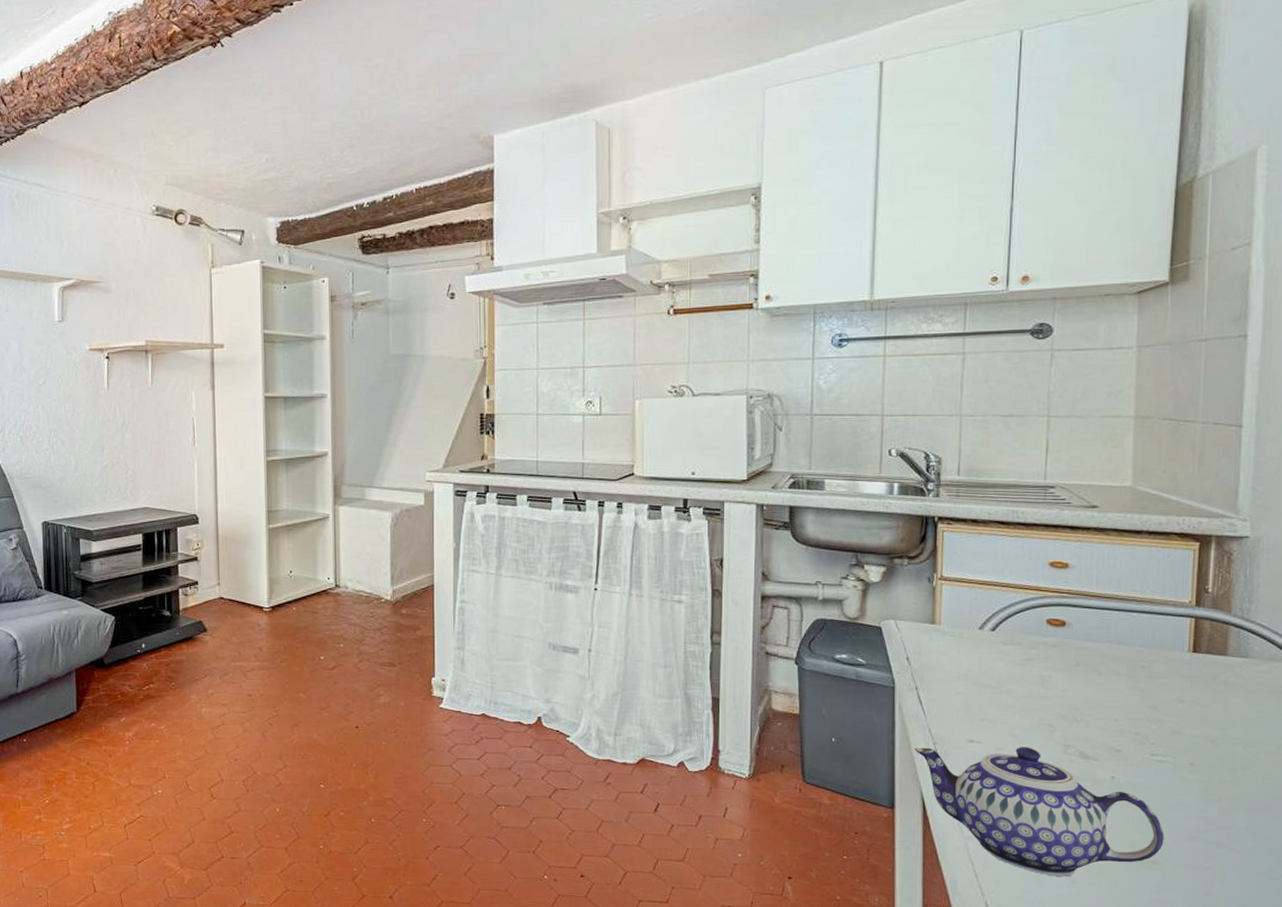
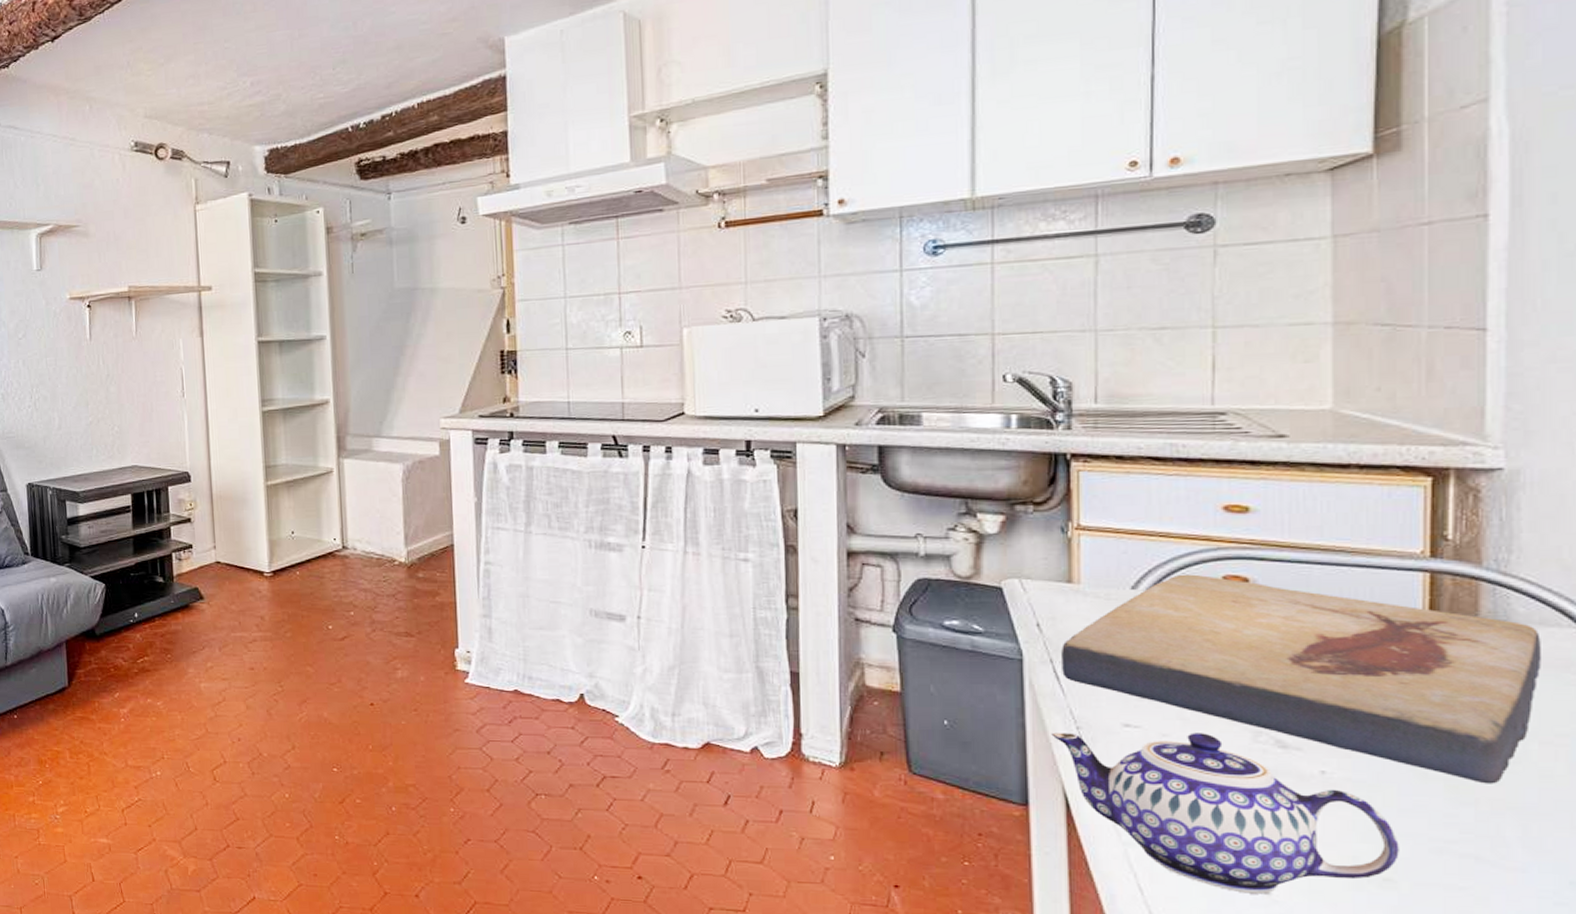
fish fossil: none [924,617,1269,786] -> present [1062,574,1541,784]

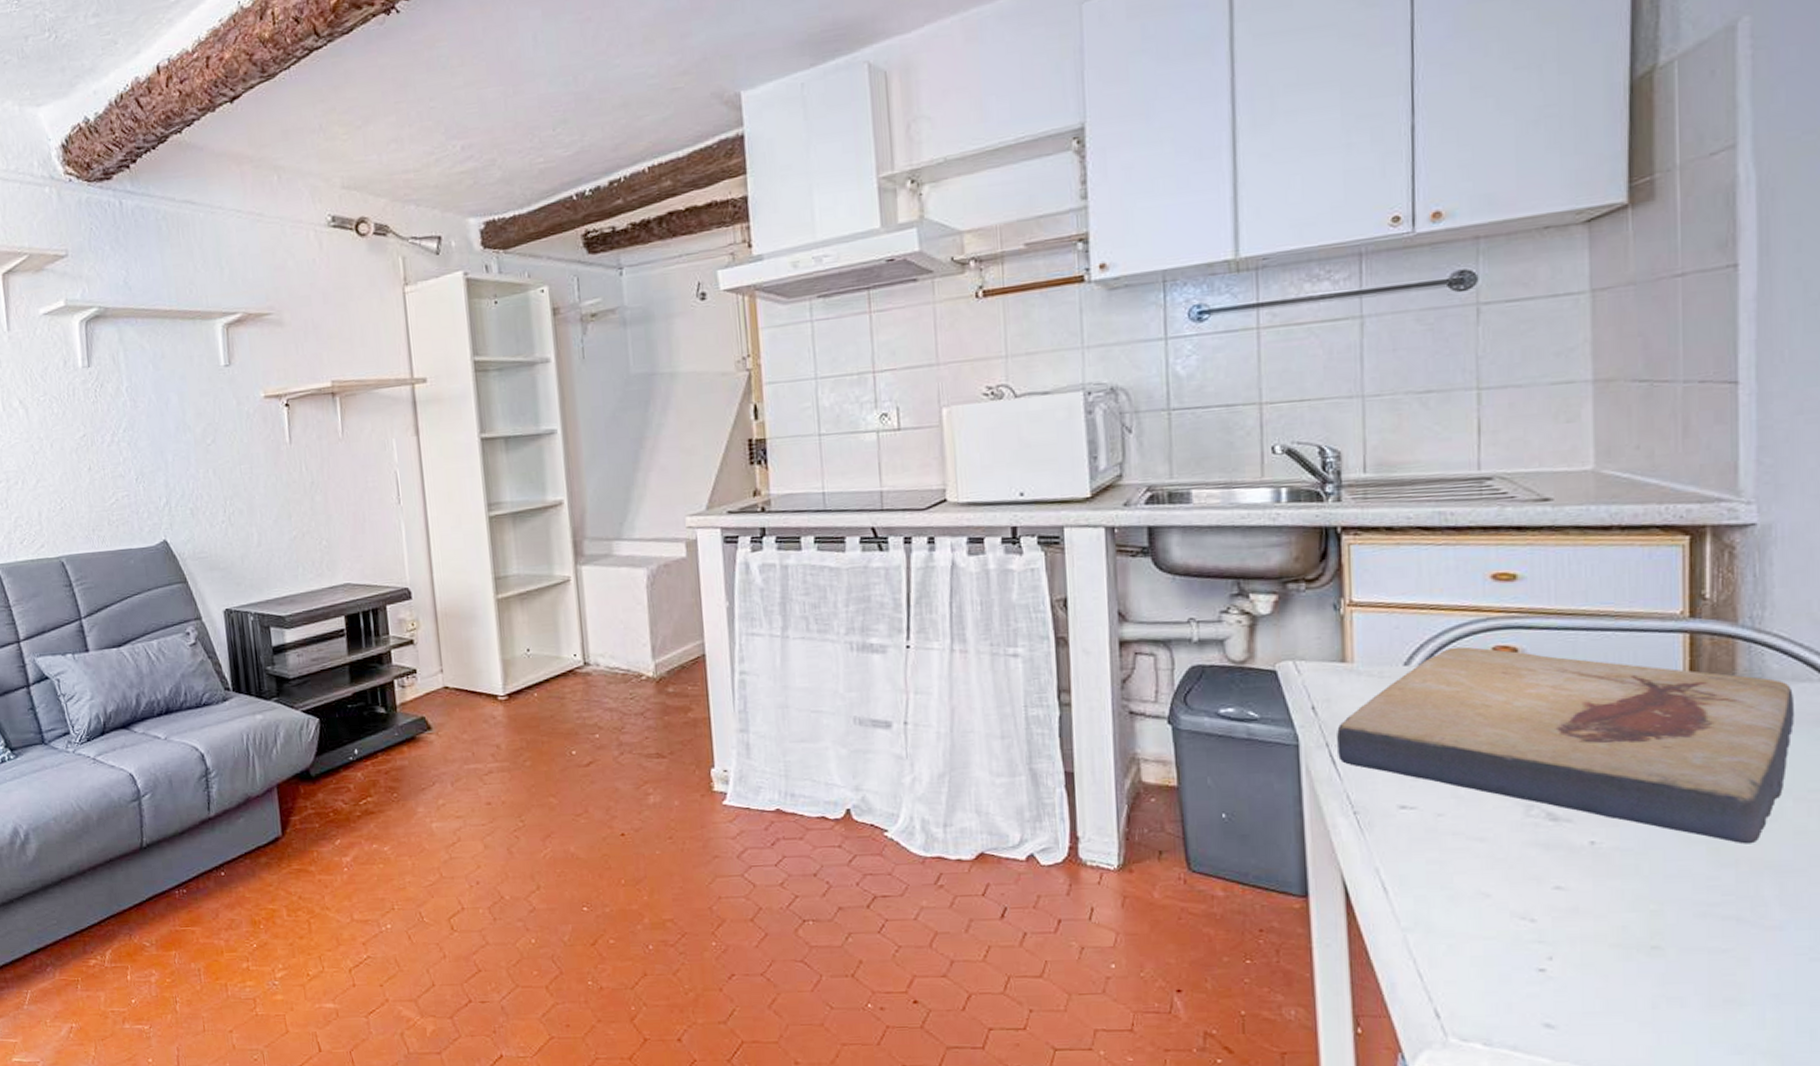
teapot: present [1051,732,1399,894] -> none [1329,810,1666,972]

